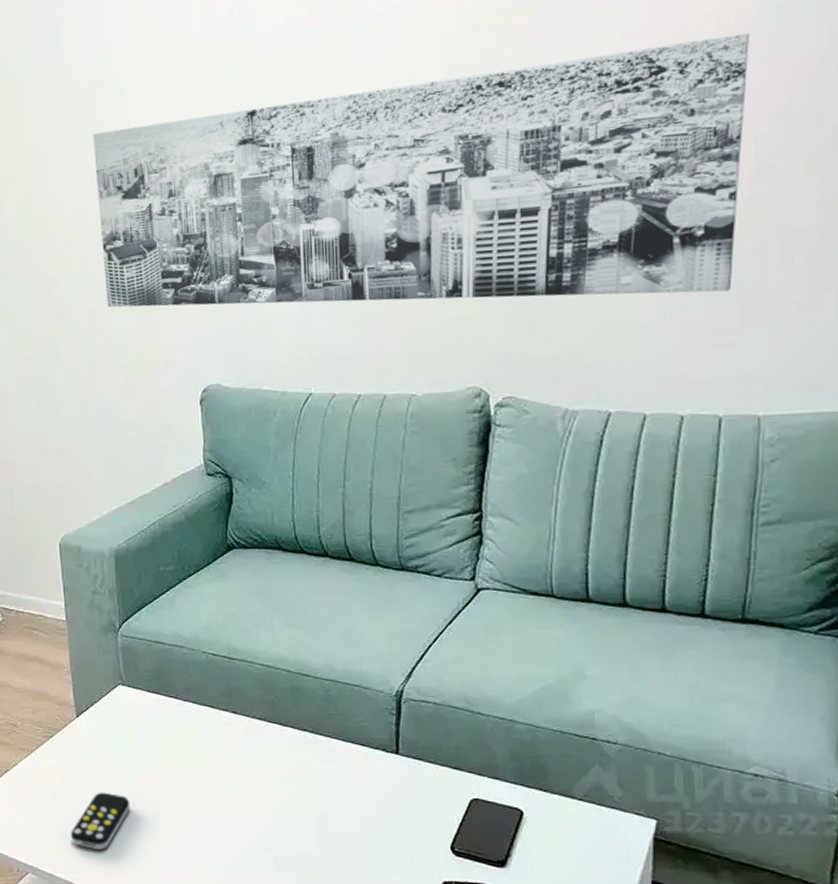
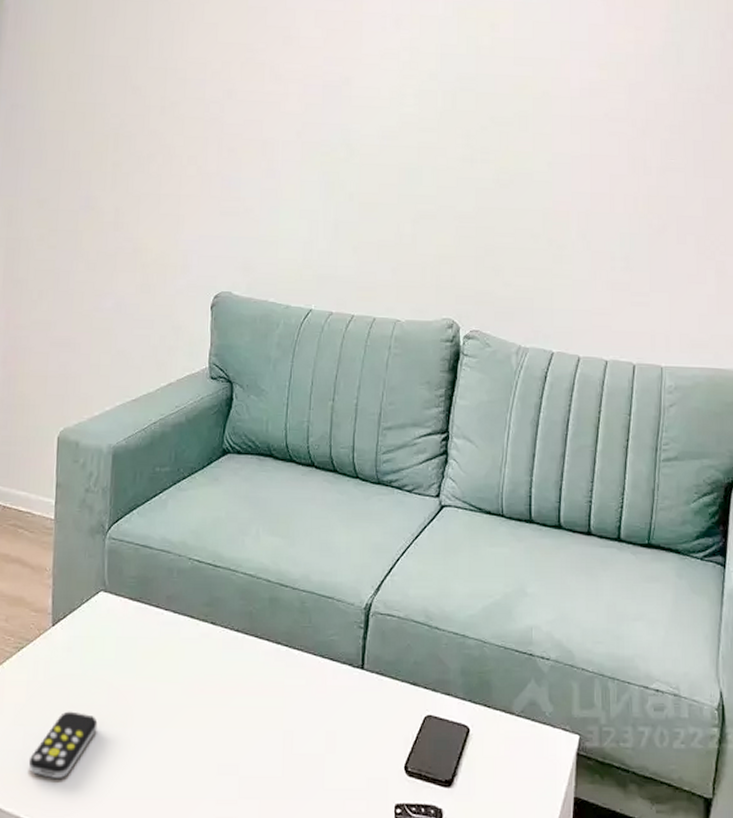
wall art: present [93,33,751,308] -> none [134,46,658,260]

